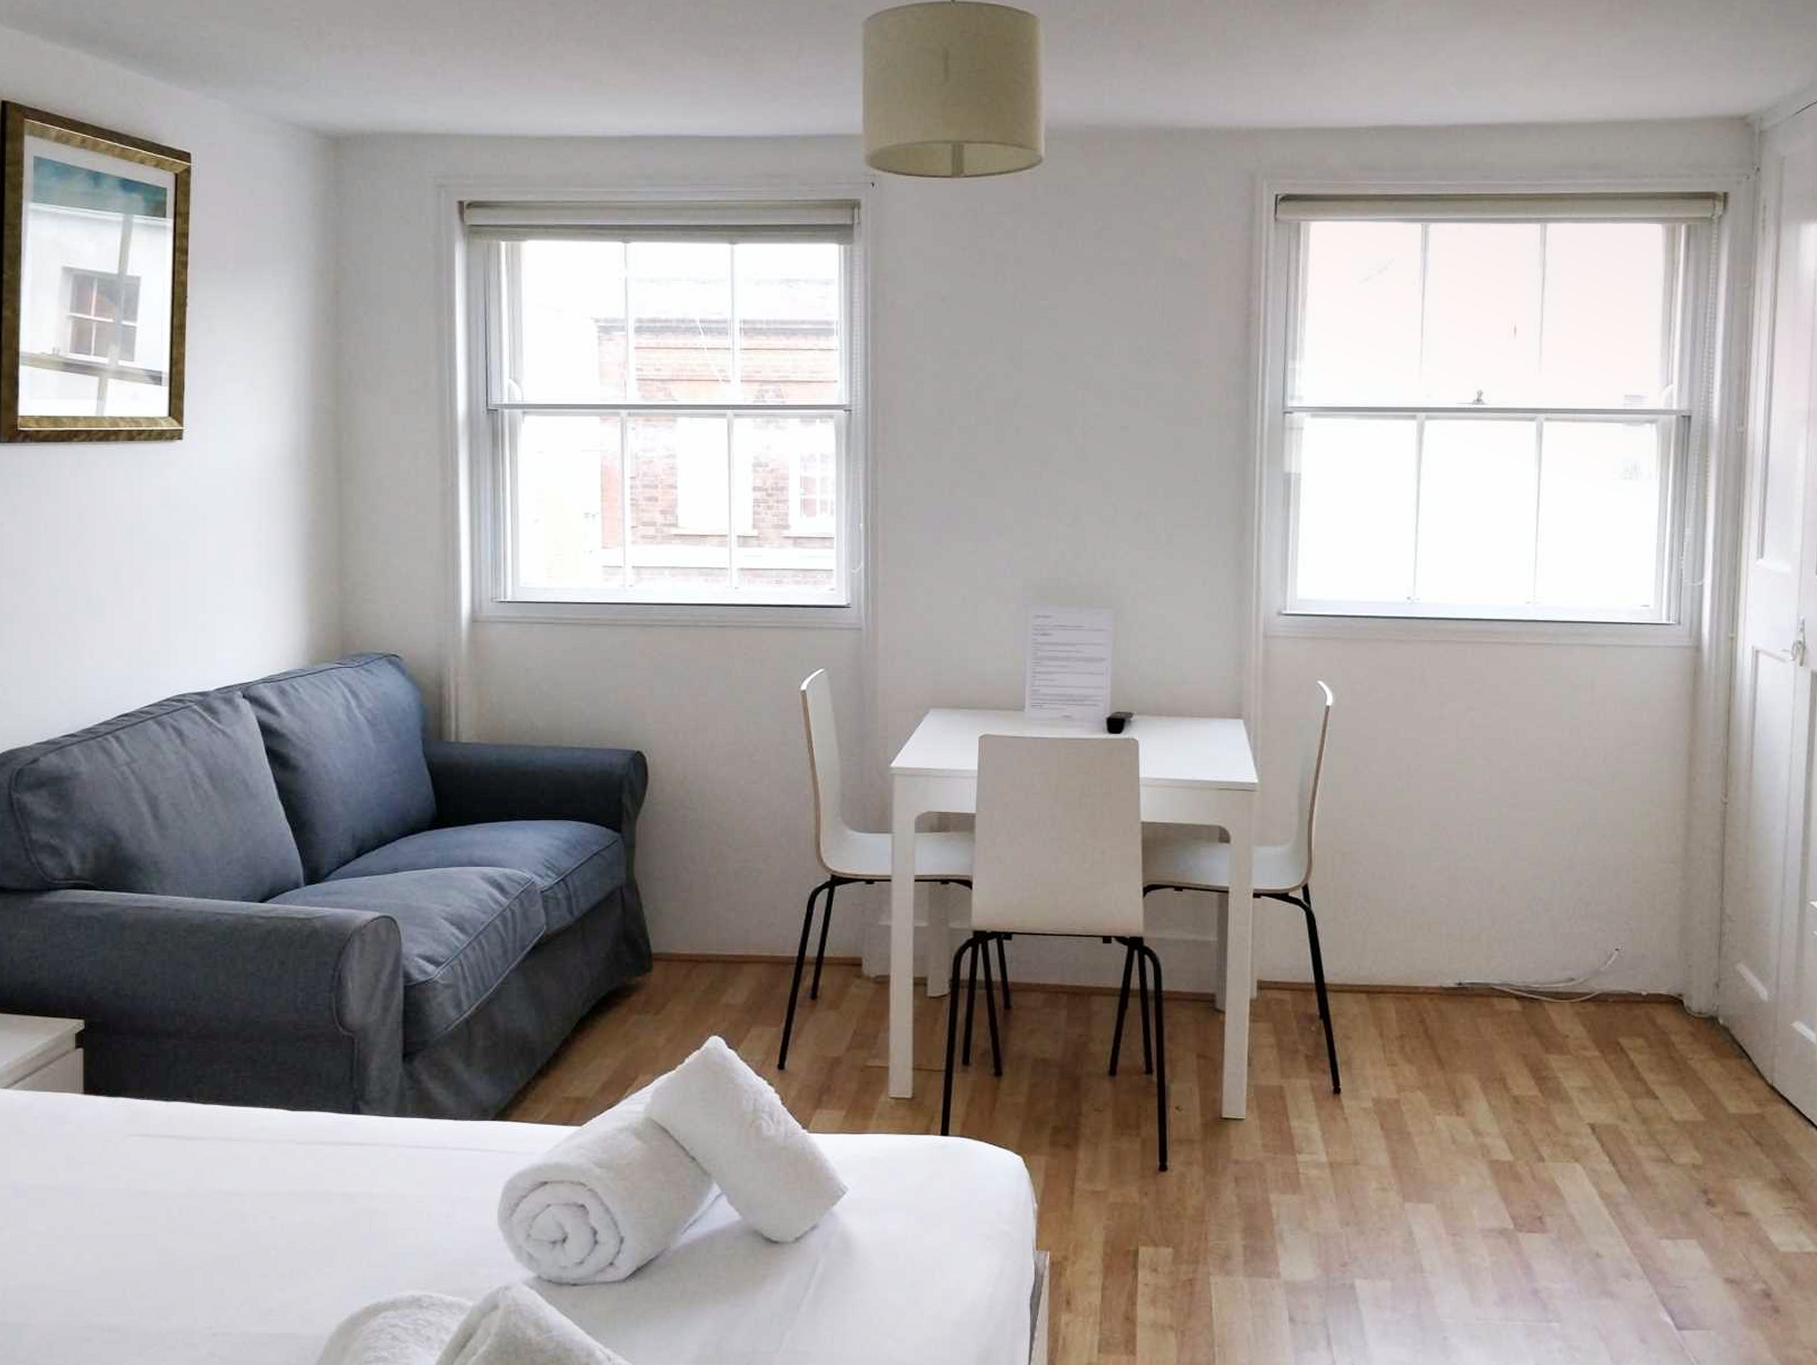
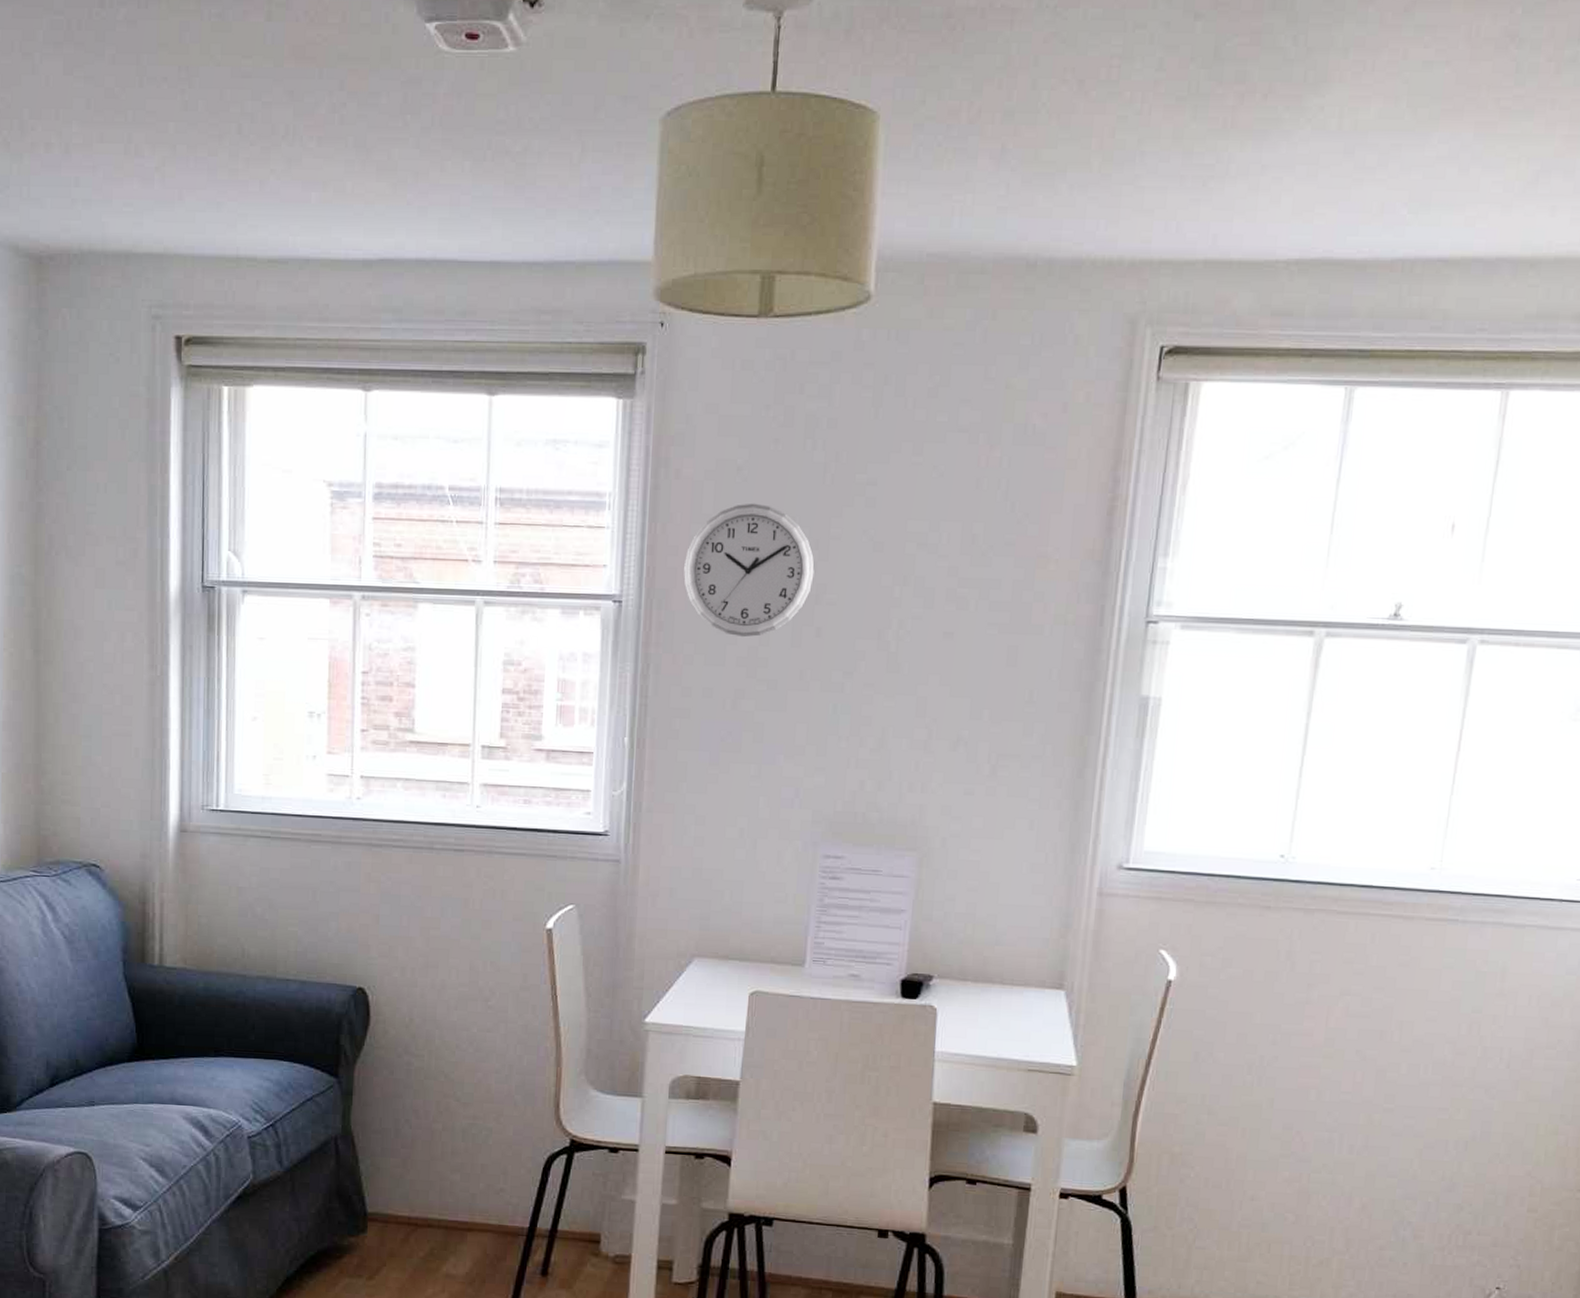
wall clock: none [903,326,1011,437] -> present [684,503,815,638]

